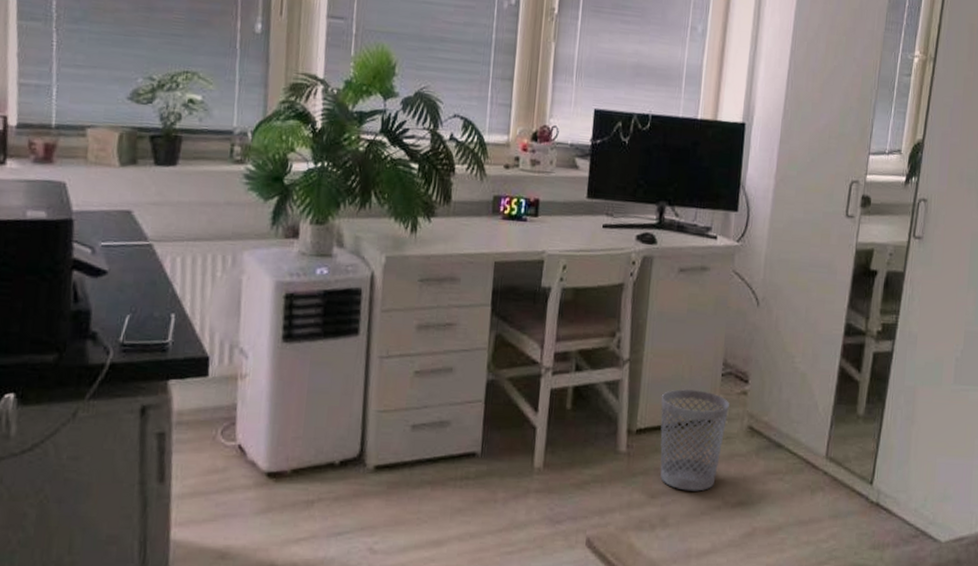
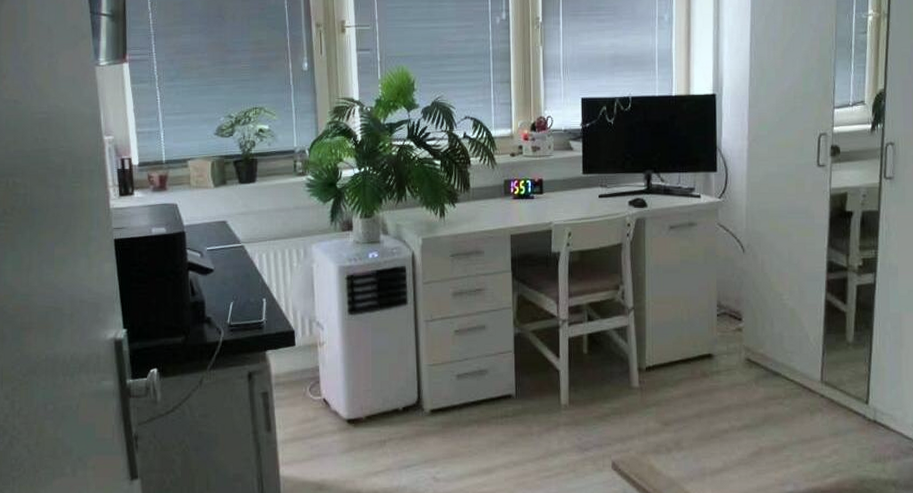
wastebasket: present [660,389,729,491] -> none [664,330,727,418]

